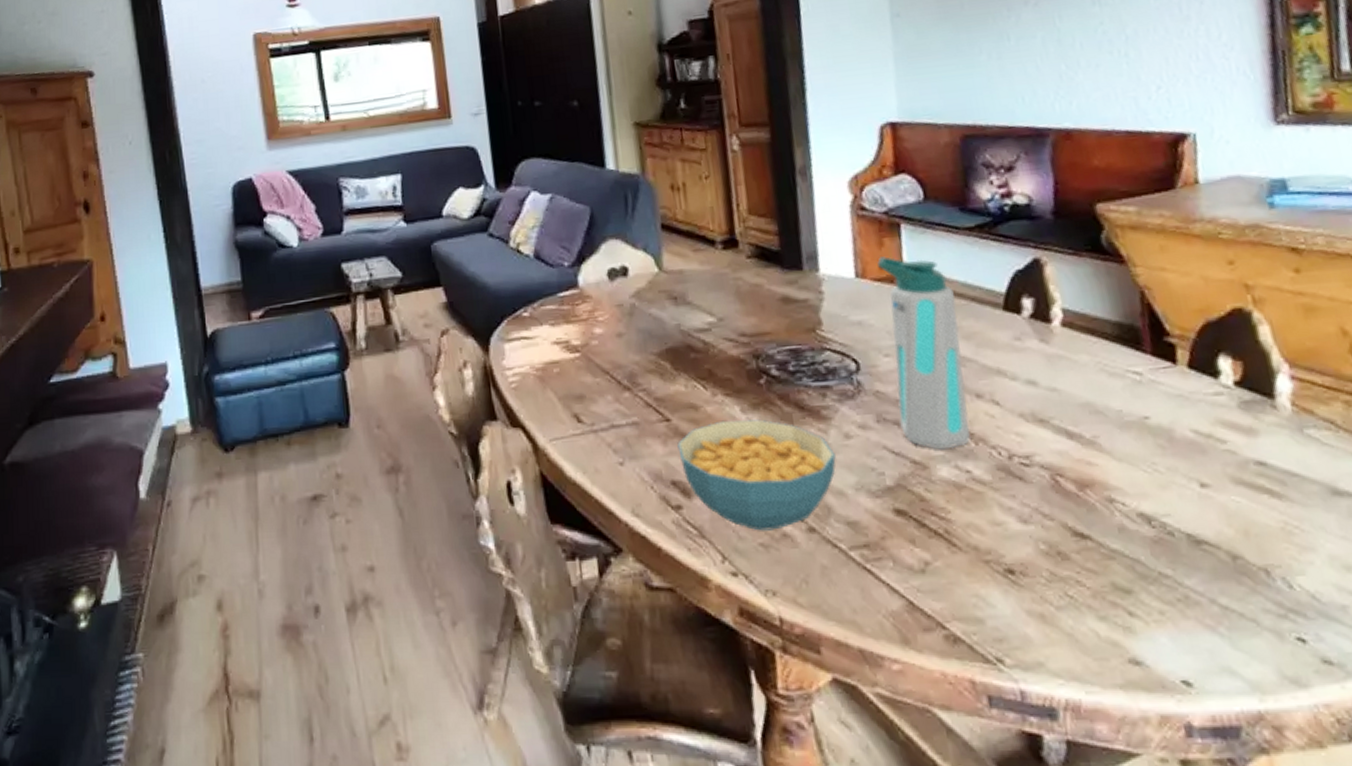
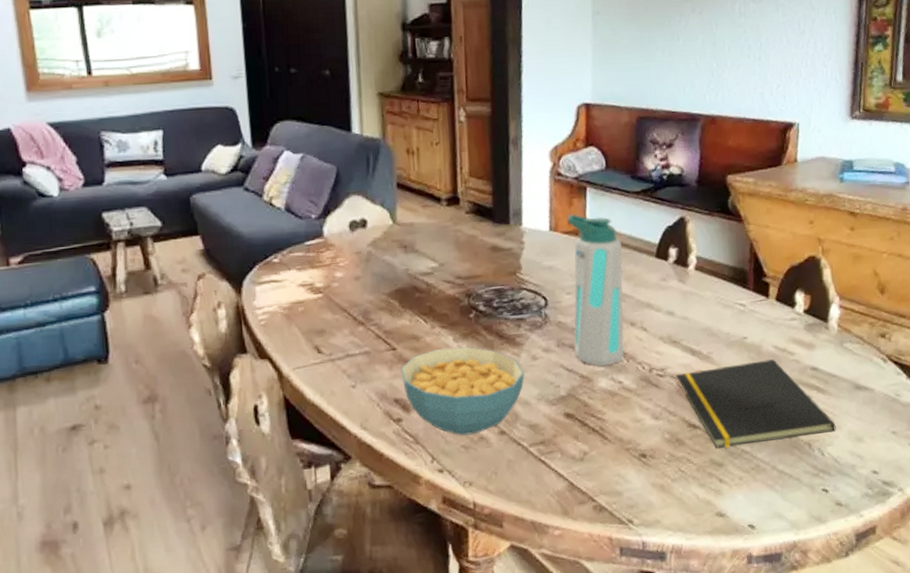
notepad: none [1049,448,1308,568] -> present [677,359,836,448]

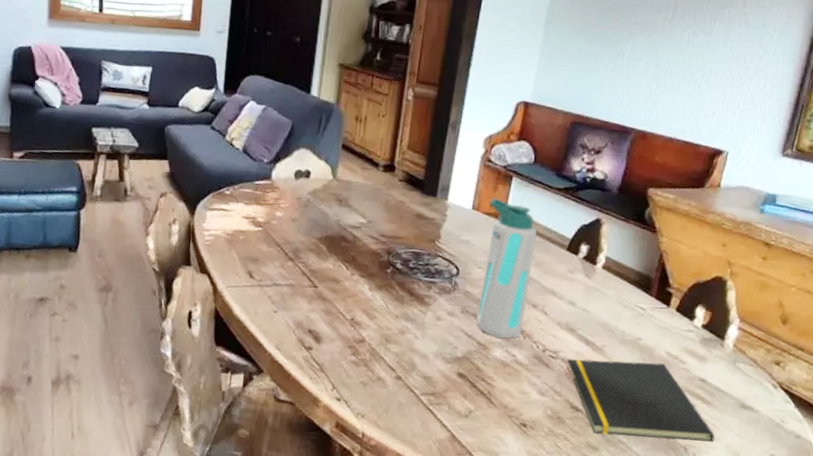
cereal bowl: present [401,346,525,436] -> none [318,293,427,374]

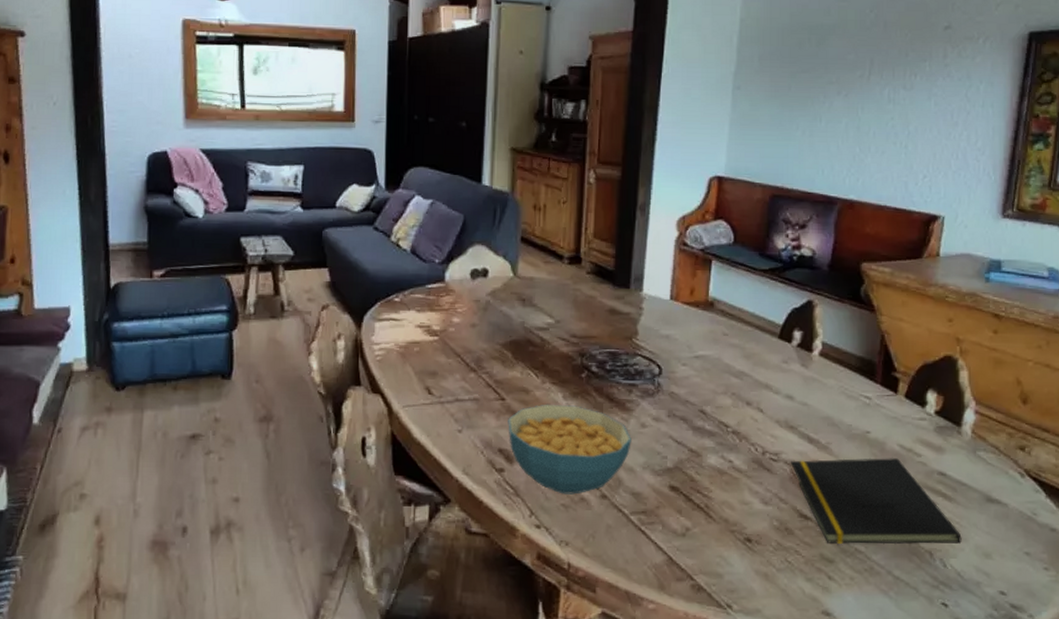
cereal bowl: none [318,293,427,374] -> present [508,404,632,495]
water bottle: present [476,198,537,339] -> none [685,285,745,443]

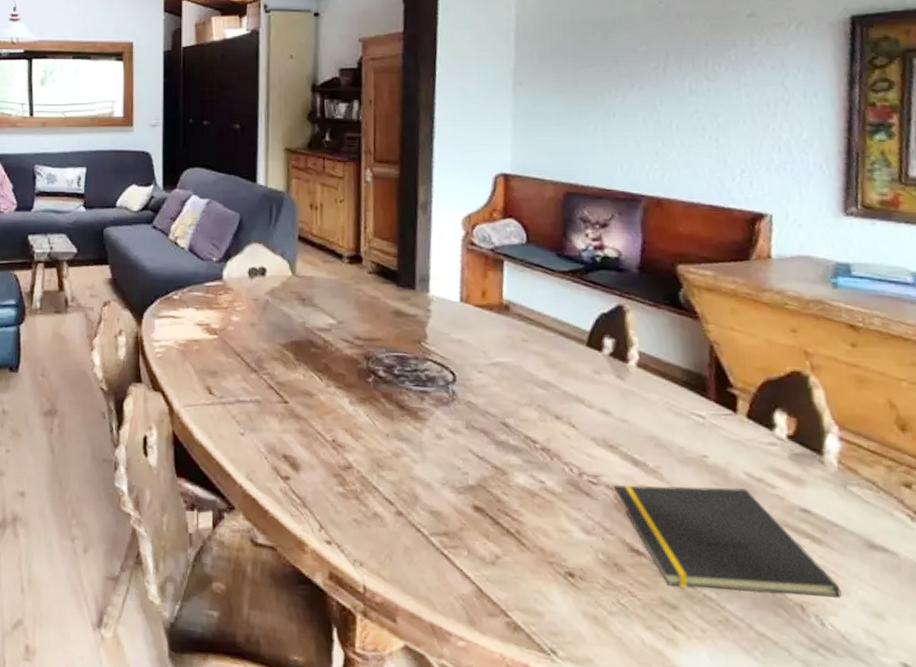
cereal bowl: present [508,404,632,495] -> none [292,409,427,509]

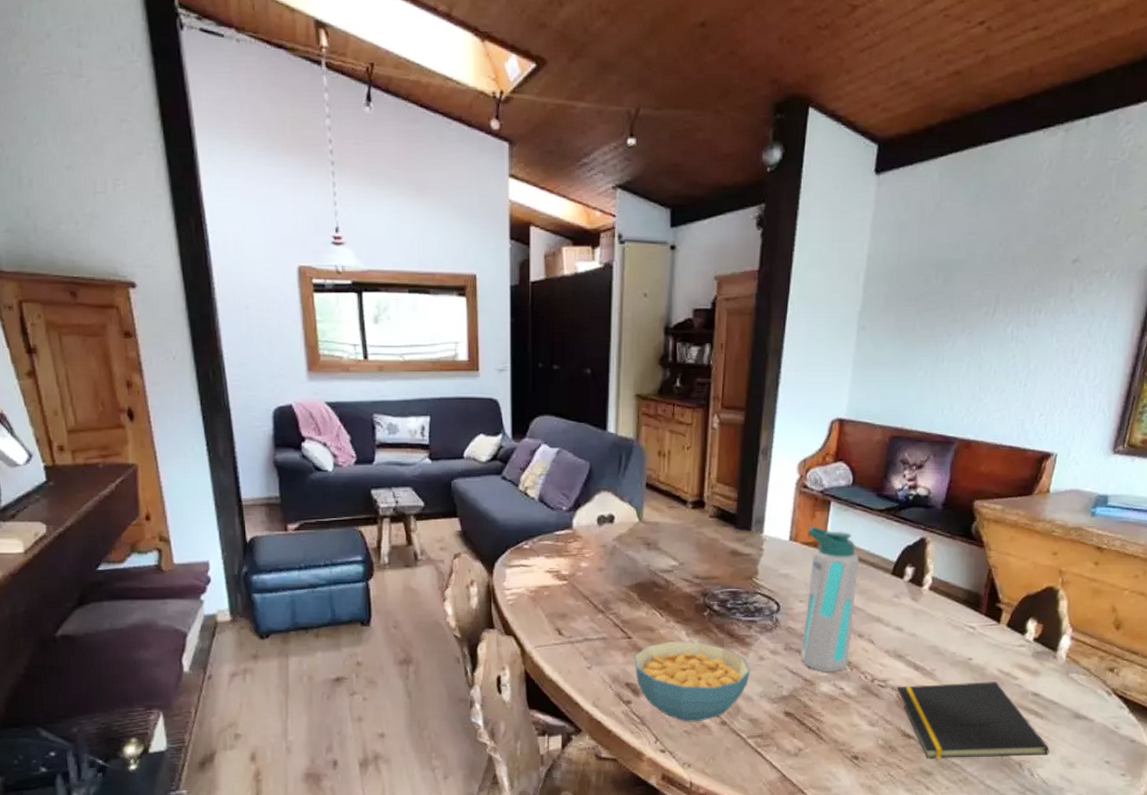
cereal bowl: none [292,409,427,509] -> present [634,641,750,722]
water bottle: none [480,287,548,461] -> present [801,526,860,672]

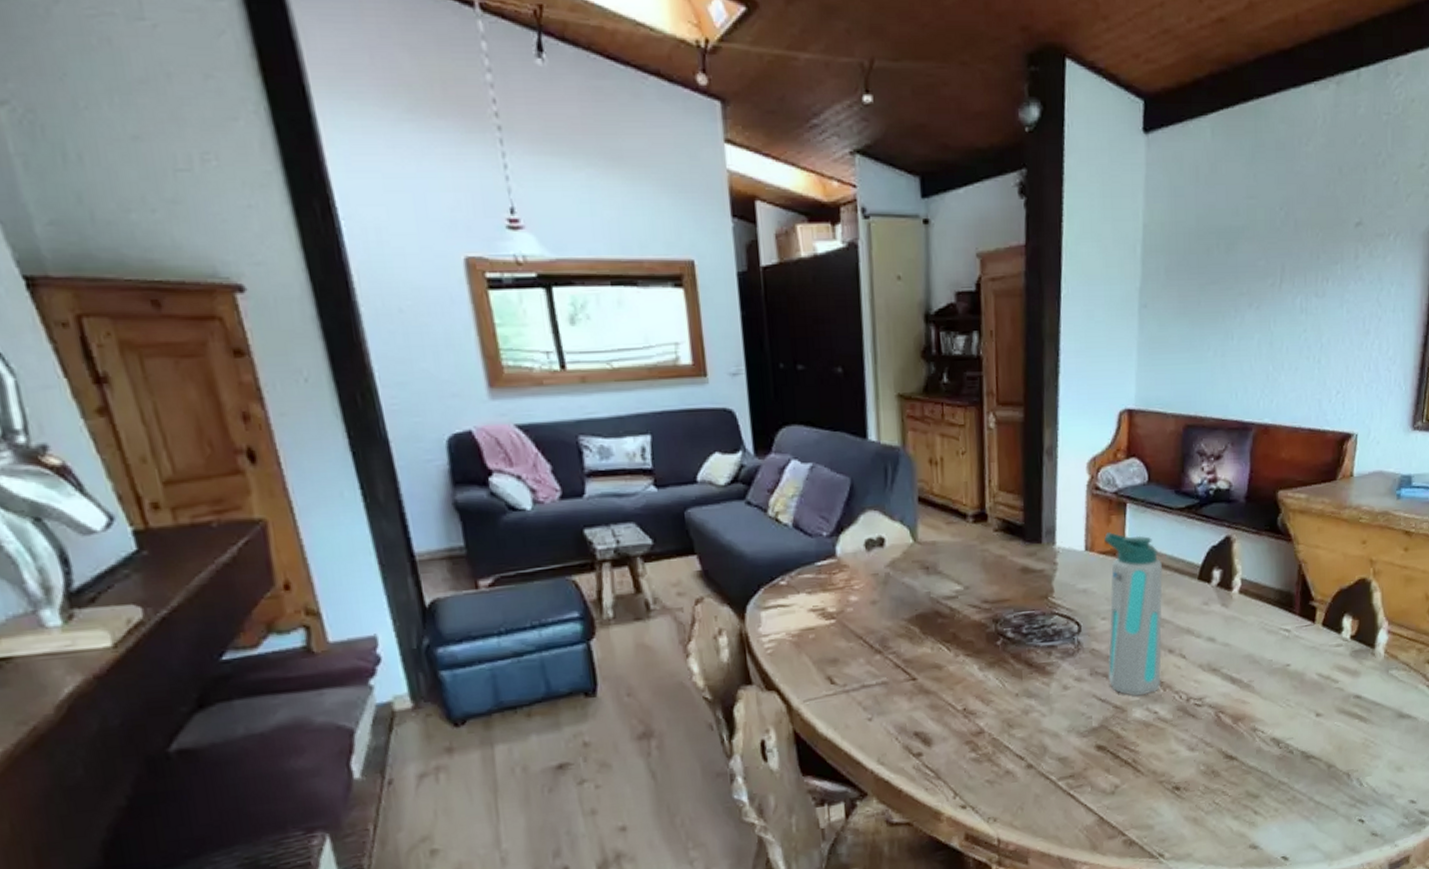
cereal bowl: present [634,641,750,722] -> none [921,676,1054,770]
notepad: present [897,682,1049,758] -> none [1215,687,1376,780]

